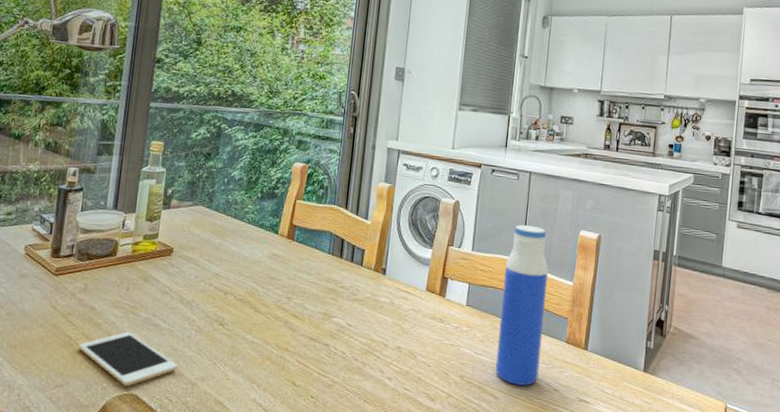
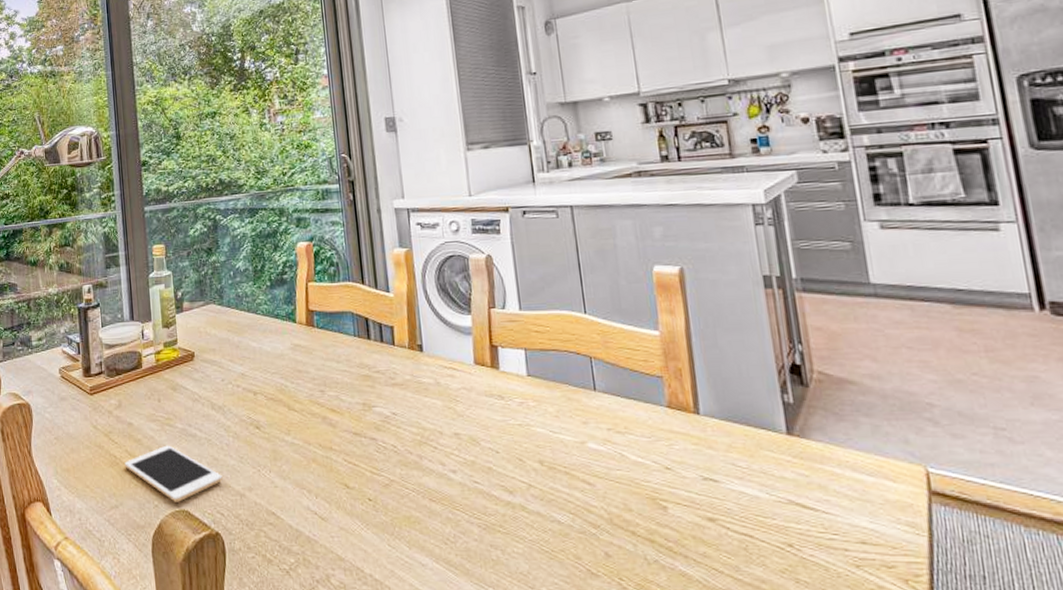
water bottle: present [495,225,548,386] -> none [565,269,641,466]

